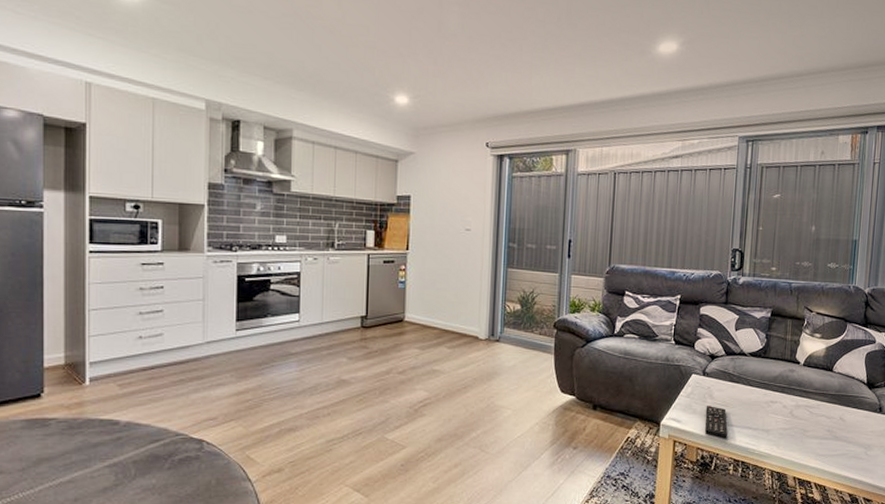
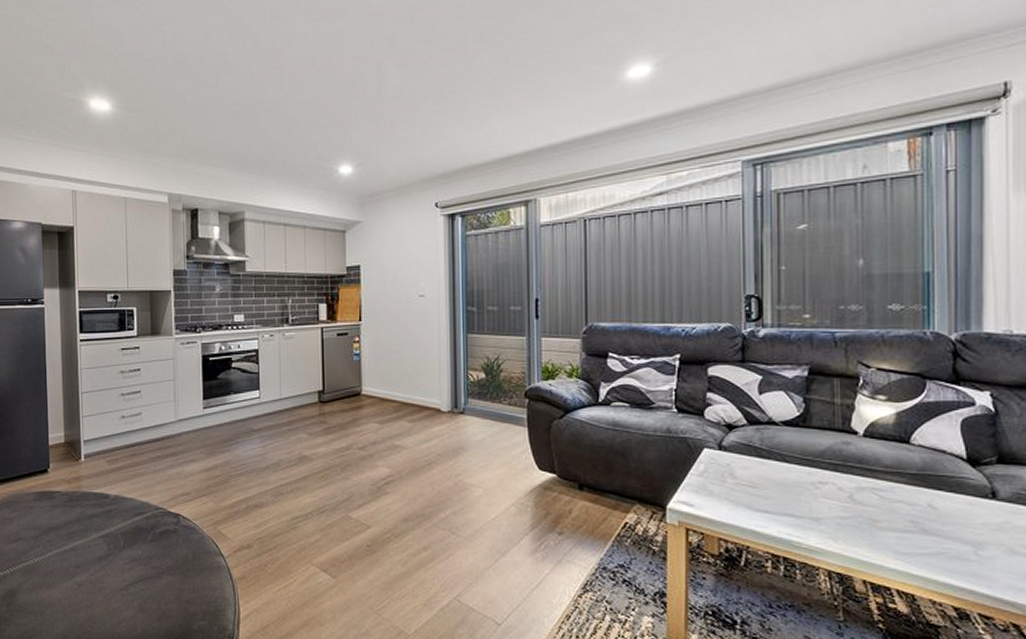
remote control: present [705,406,728,439] -> none [726,487,759,528]

